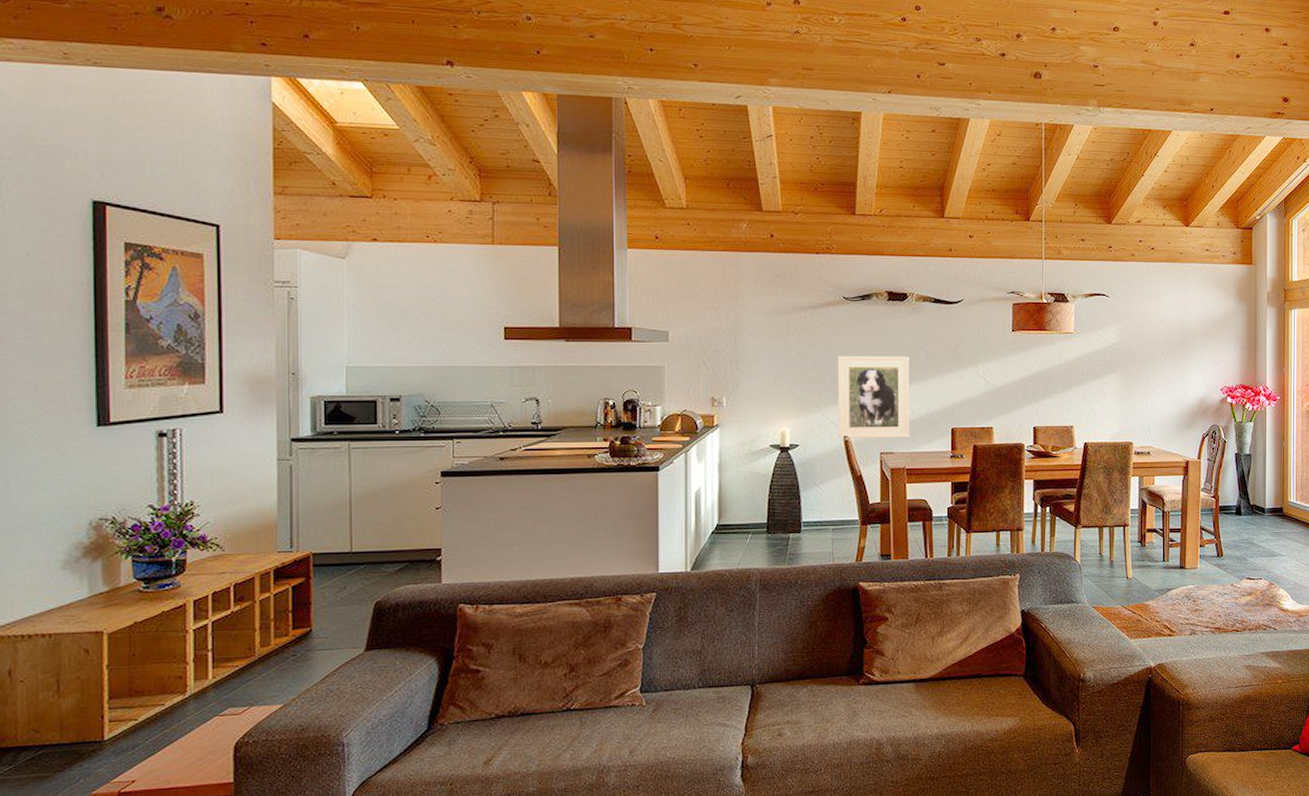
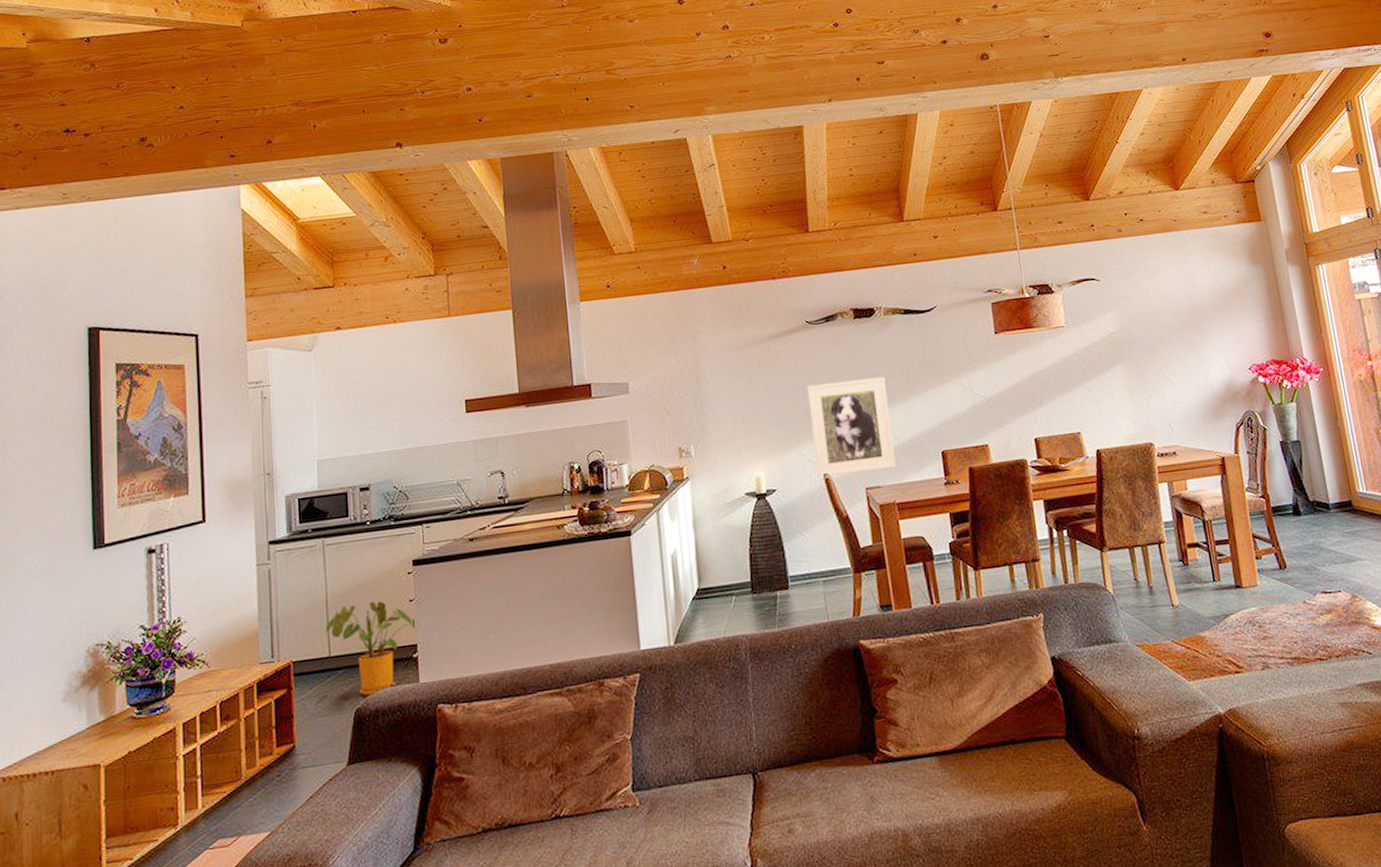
house plant: none [347,506,443,591] -> present [325,601,418,696]

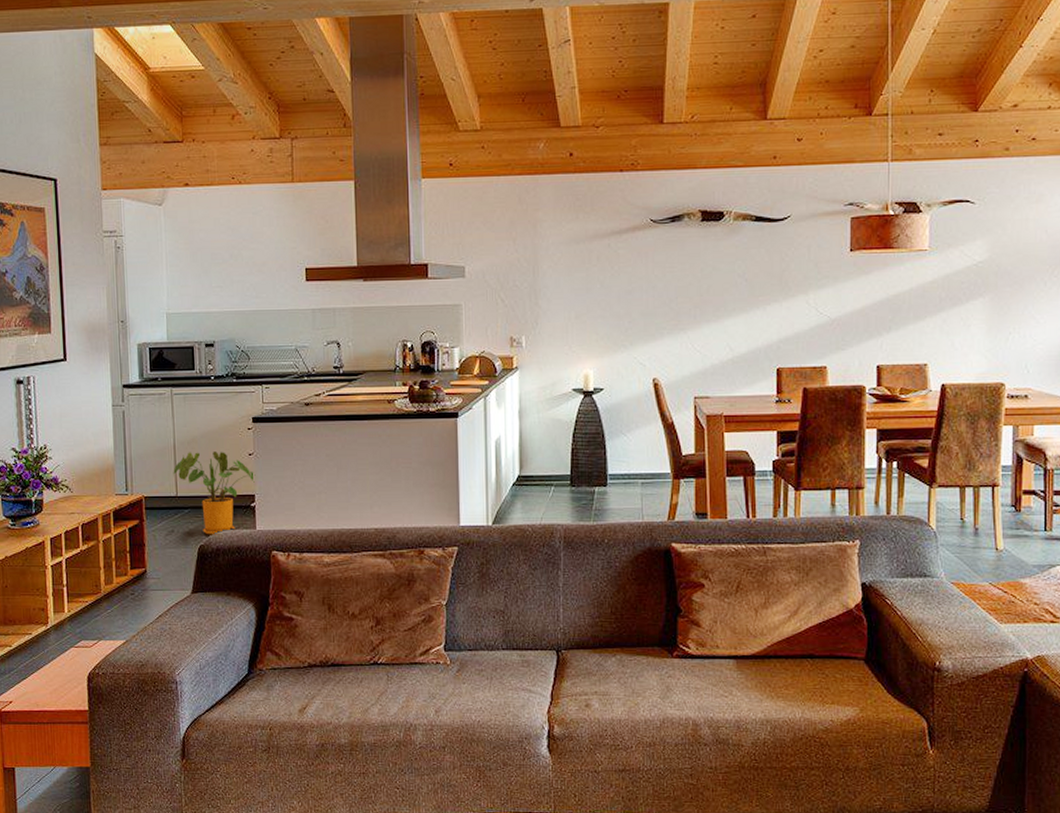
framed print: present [807,376,896,478] -> none [645,285,727,382]

